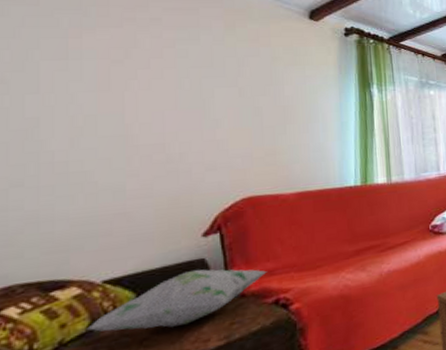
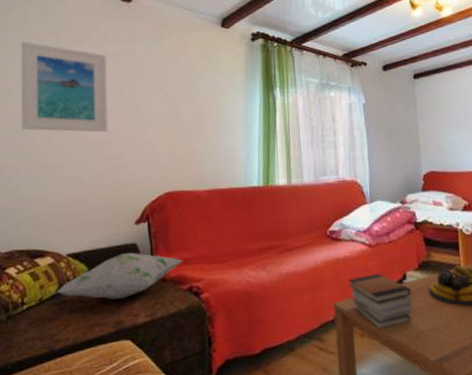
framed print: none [21,18,163,132] -> present [20,42,109,133]

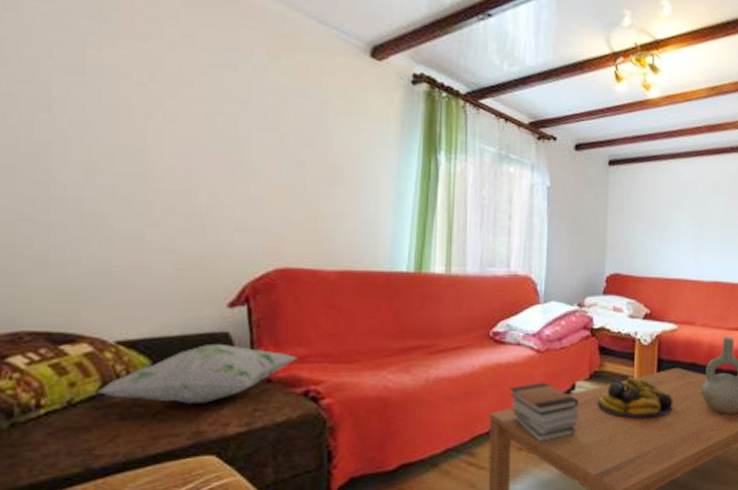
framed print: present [20,42,109,133] -> none [32,17,190,178]

